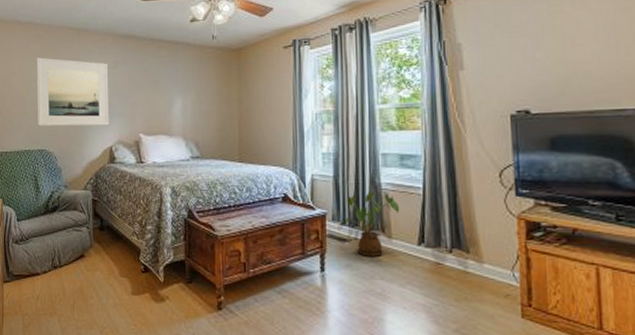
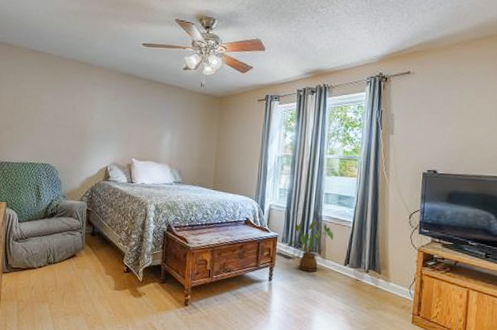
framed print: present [36,57,109,126] -> none [42,84,110,149]

